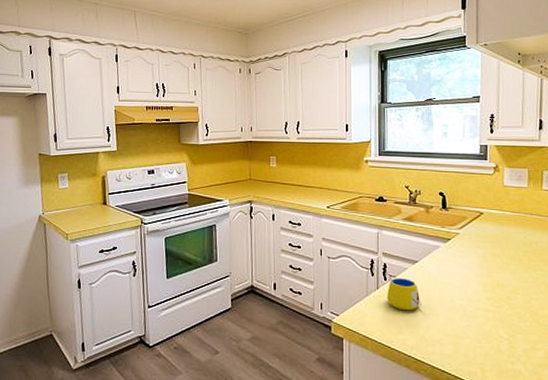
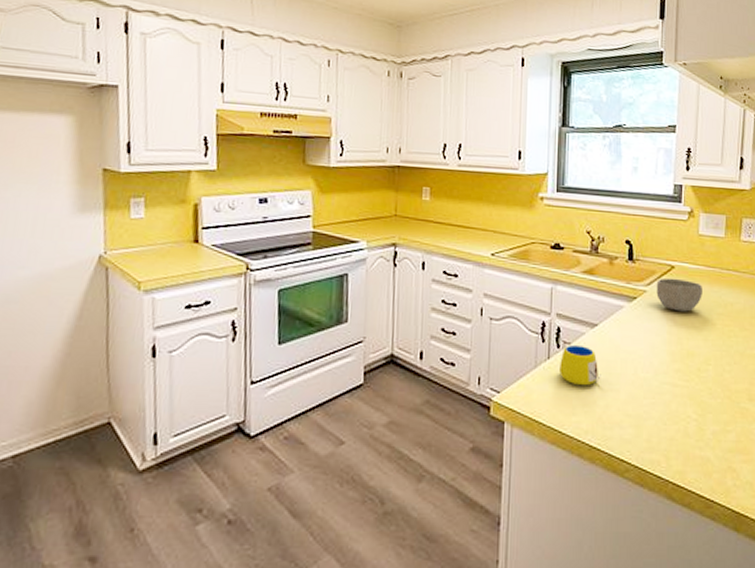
bowl: none [468,222,509,250] -> present [656,278,702,312]

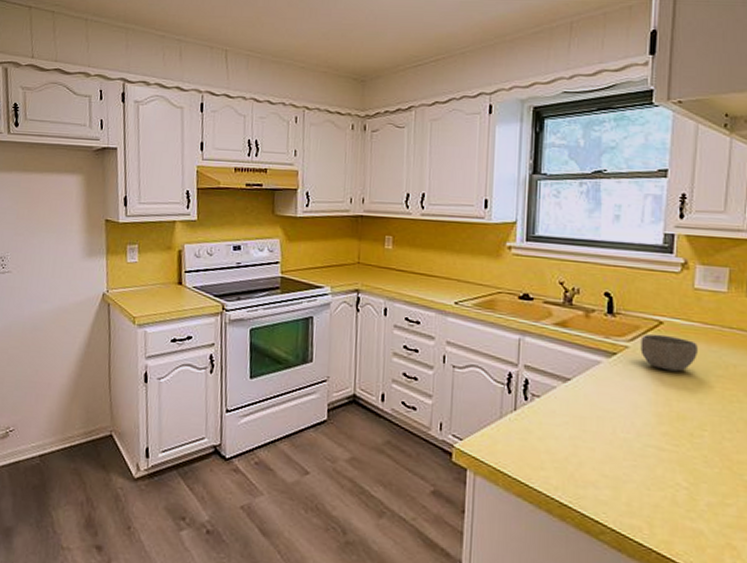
mug: present [559,345,601,386] -> none [527,398,574,441]

